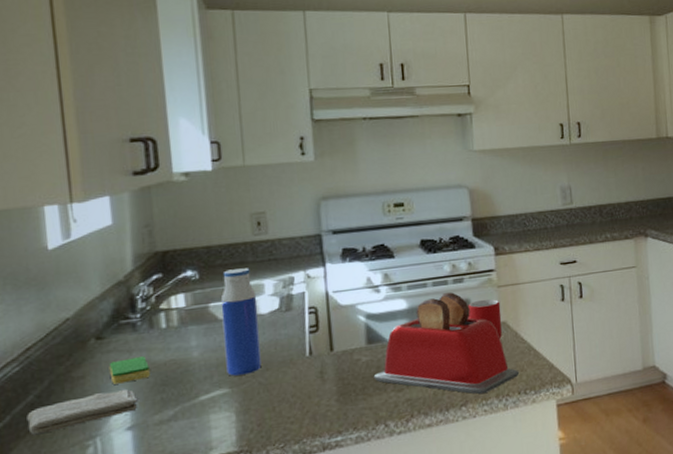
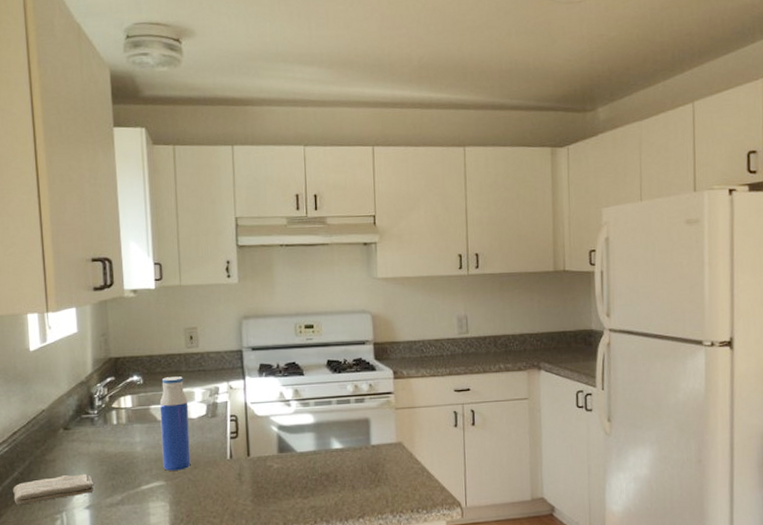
dish sponge: present [109,356,150,385] -> none [73,447,104,469]
toaster: present [373,292,520,394] -> none [283,411,413,509]
mug: present [468,298,502,339] -> none [367,419,398,458]

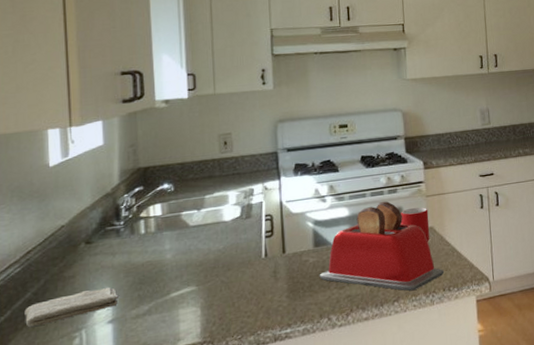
water bottle: present [159,376,191,471] -> none [191,181,224,275]
toaster: none [283,411,413,509] -> present [319,201,445,291]
mug: none [367,419,398,458] -> present [400,207,430,242]

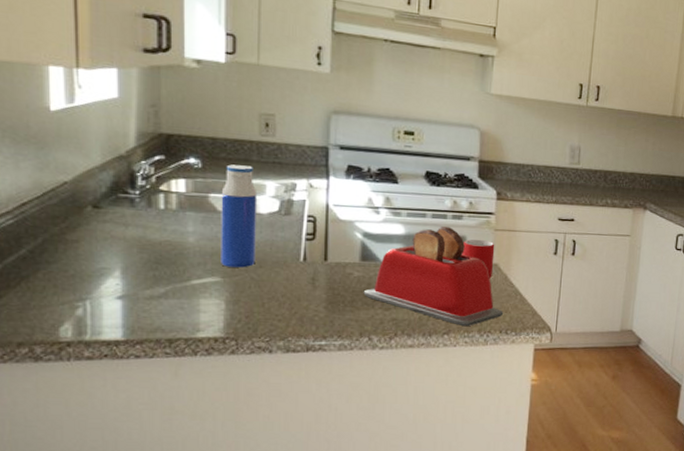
washcloth: present [24,287,120,328] -> none [18,259,132,288]
water bottle: none [191,181,224,275] -> present [221,164,258,268]

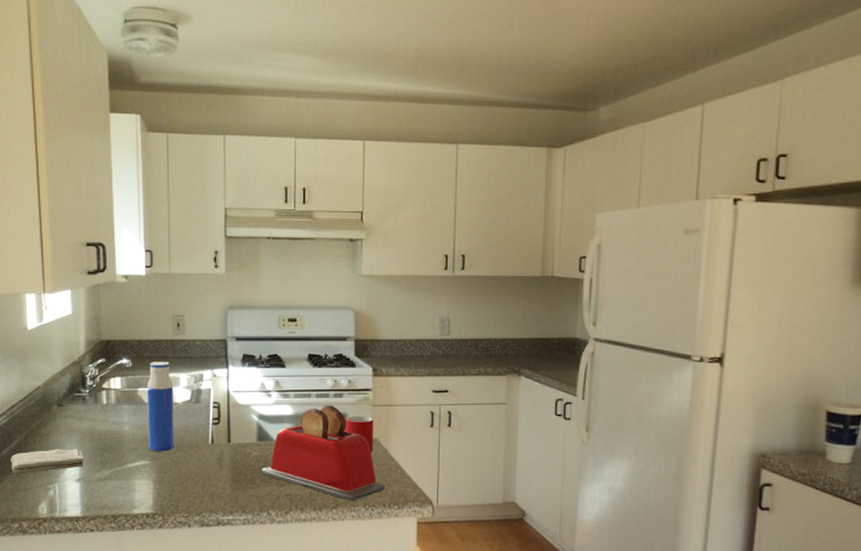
washcloth: none [18,259,132,288] -> present [10,448,86,474]

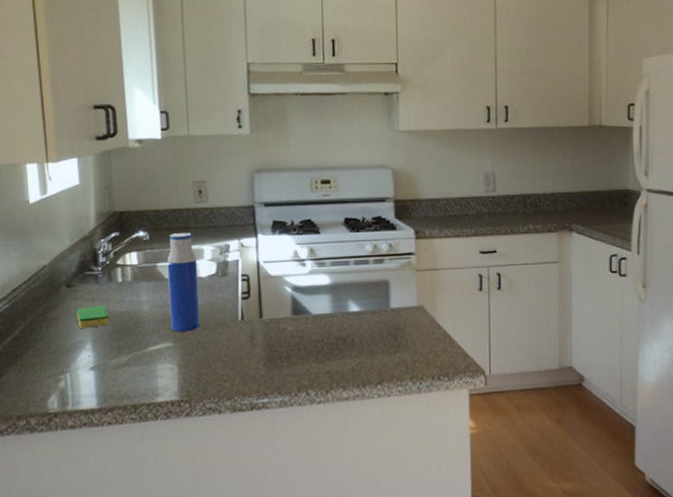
washcloth: present [10,448,86,474] -> none [14,333,100,365]
dish sponge: none [65,424,94,444] -> present [76,306,109,328]
toaster: present [261,405,386,501] -> none [297,272,434,375]
mug: present [344,415,374,454] -> none [386,281,419,322]

